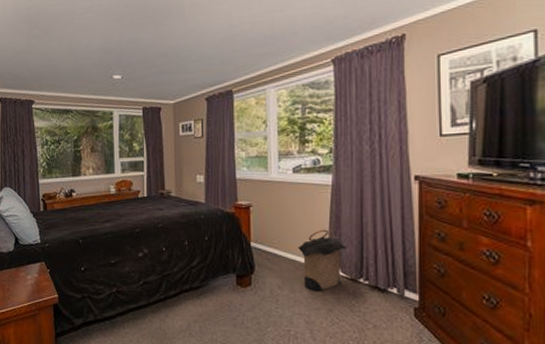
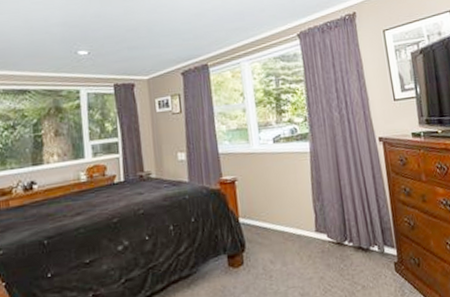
laundry hamper: present [298,229,347,291] -> none [285,196,330,261]

